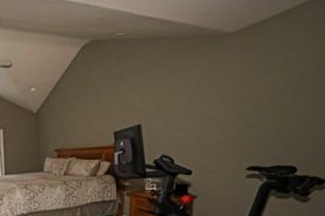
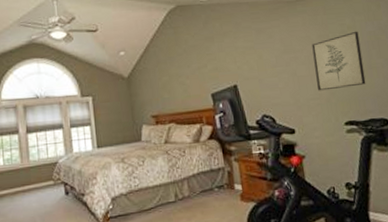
wall art: none [226,70,289,135] -> present [312,31,366,91]

